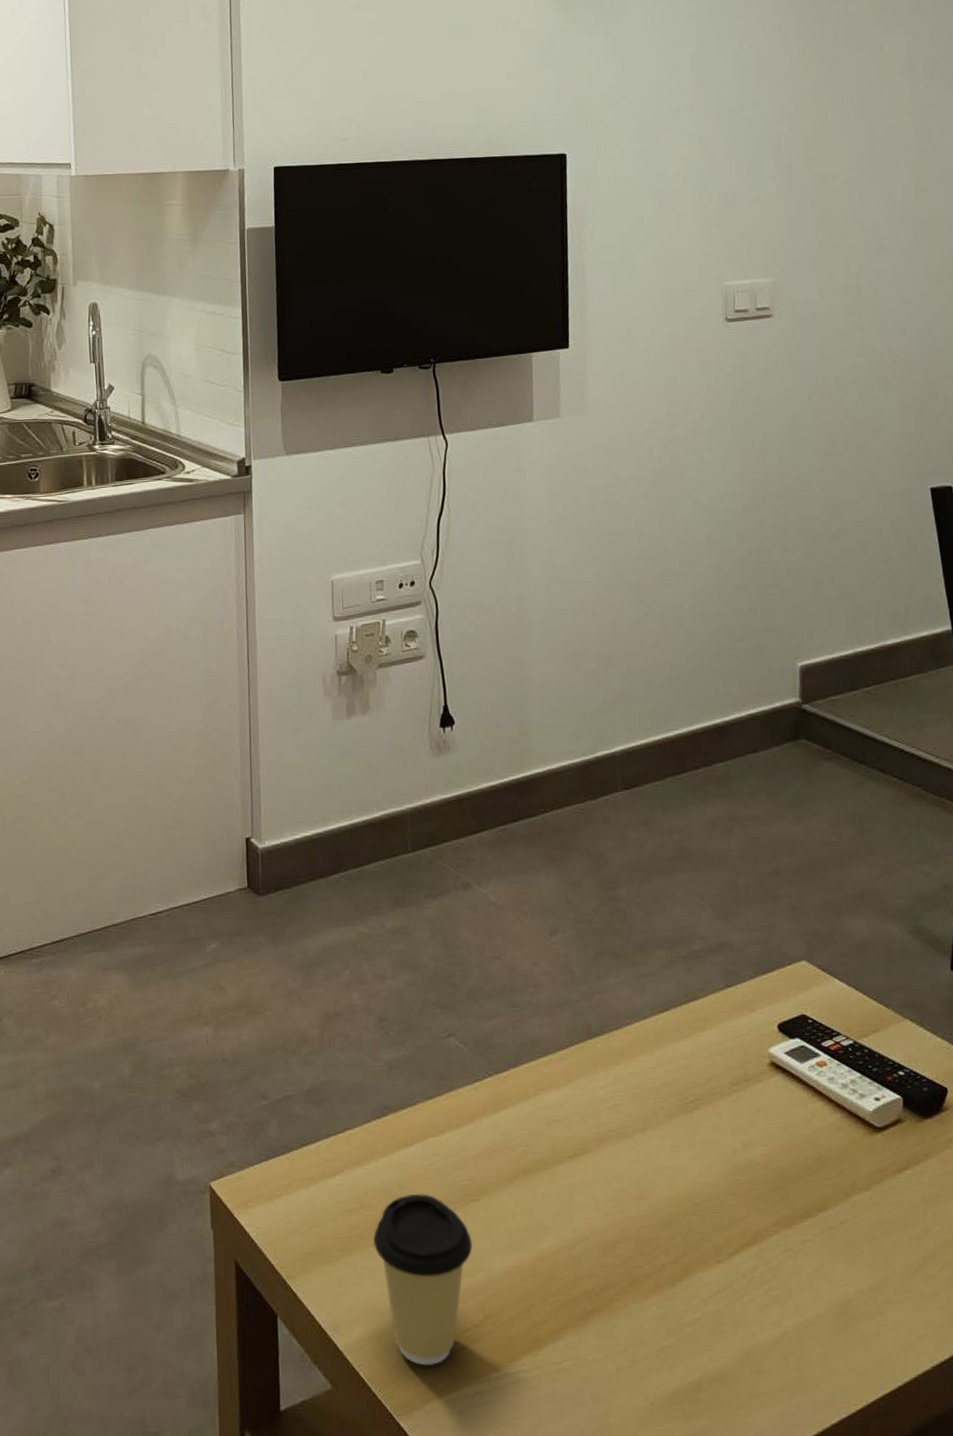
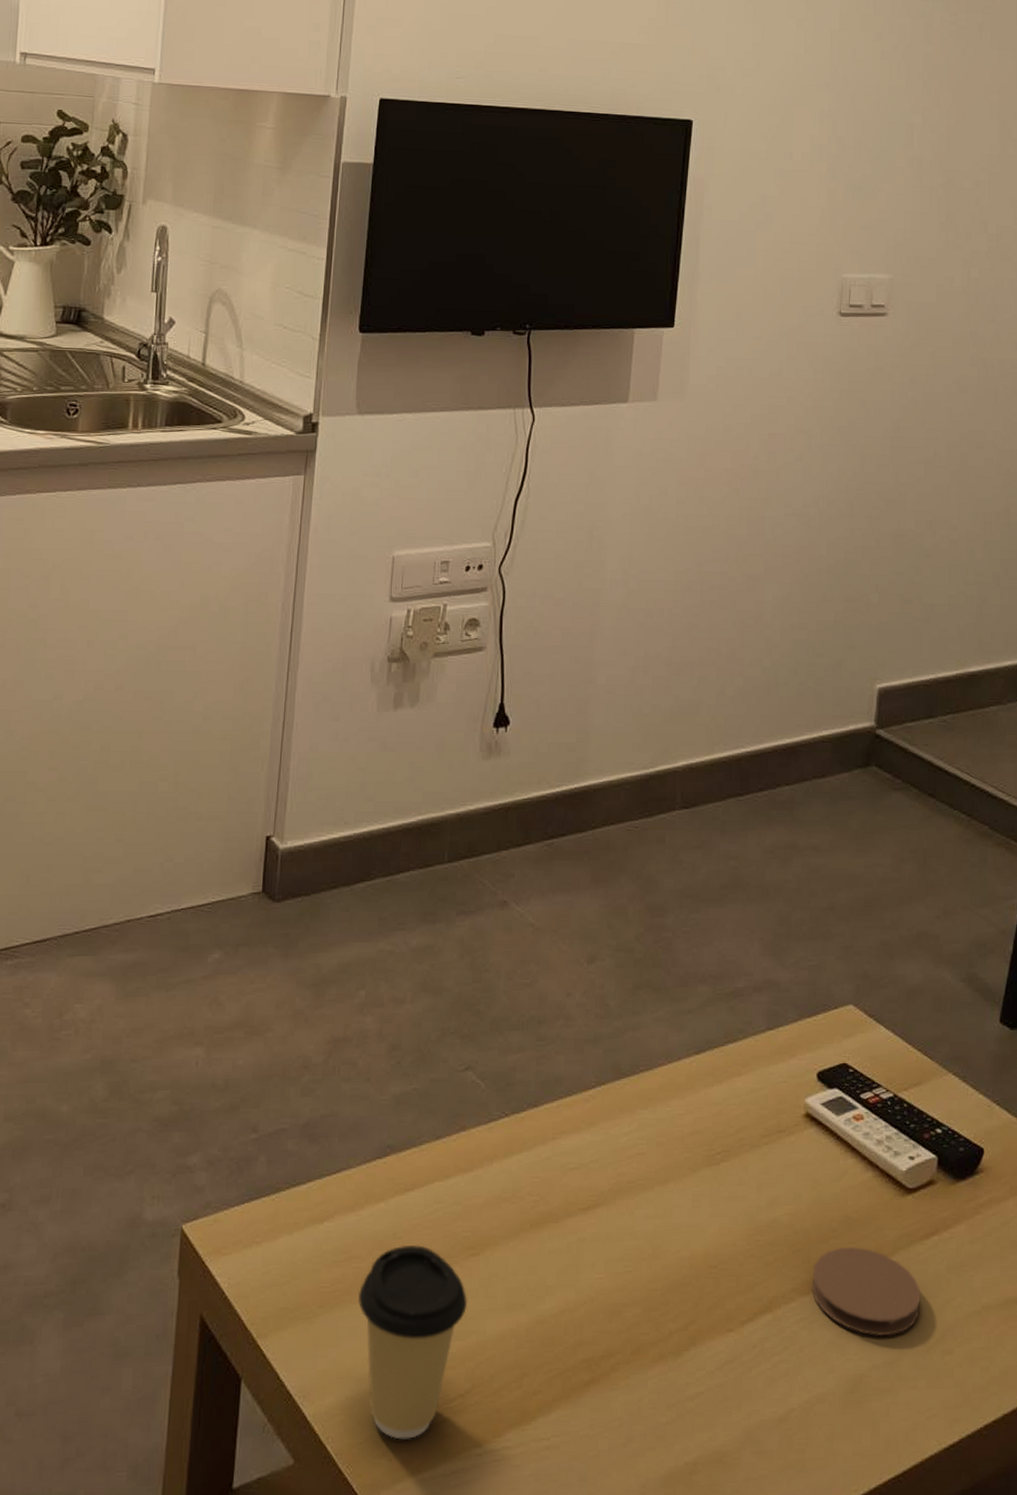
coaster: none [792,1182,899,1264] -> present [812,1246,920,1337]

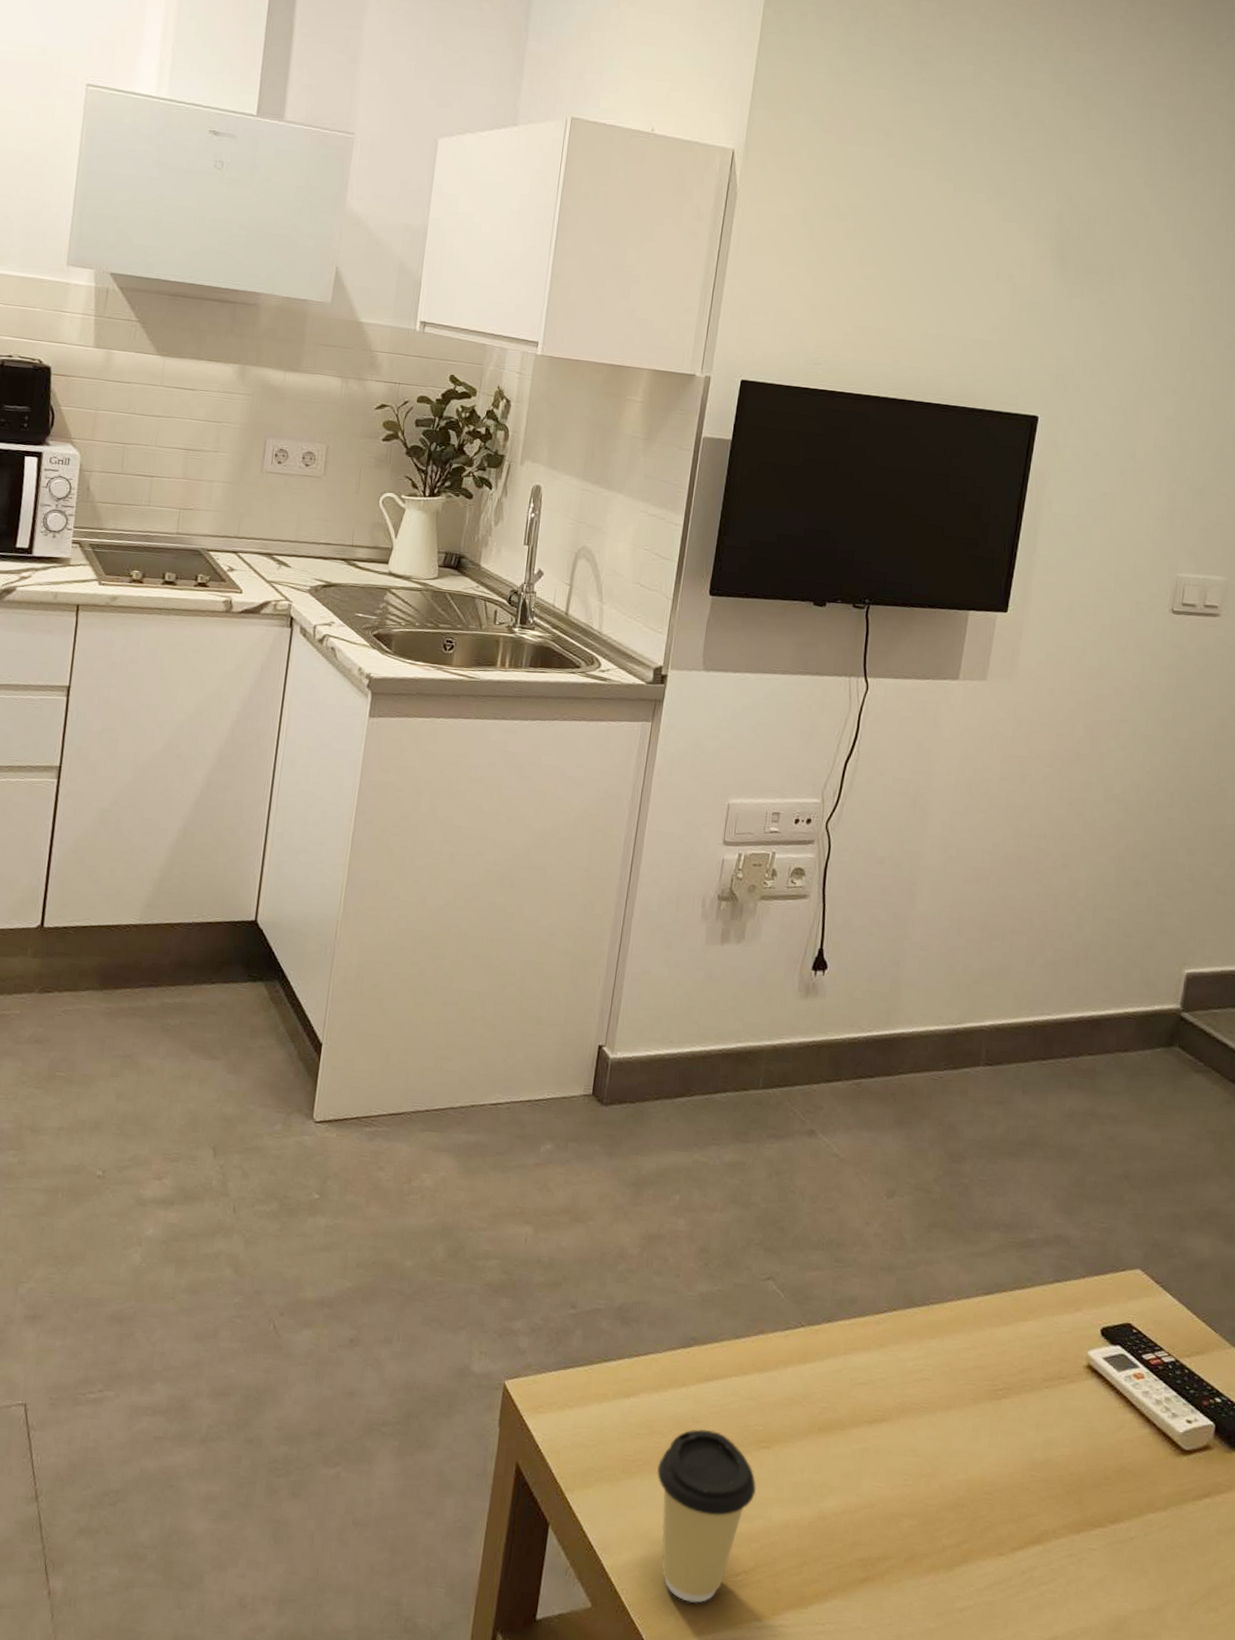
coaster: present [812,1246,920,1337] -> none [1082,1494,1189,1585]

